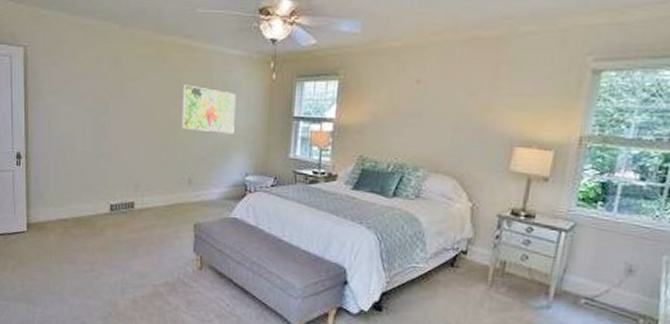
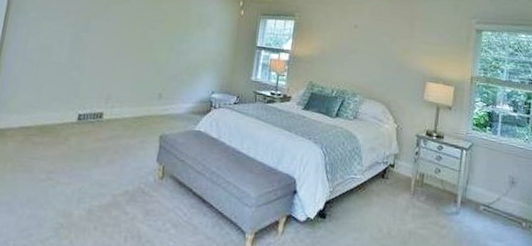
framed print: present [181,84,236,134] -> none [157,12,209,57]

